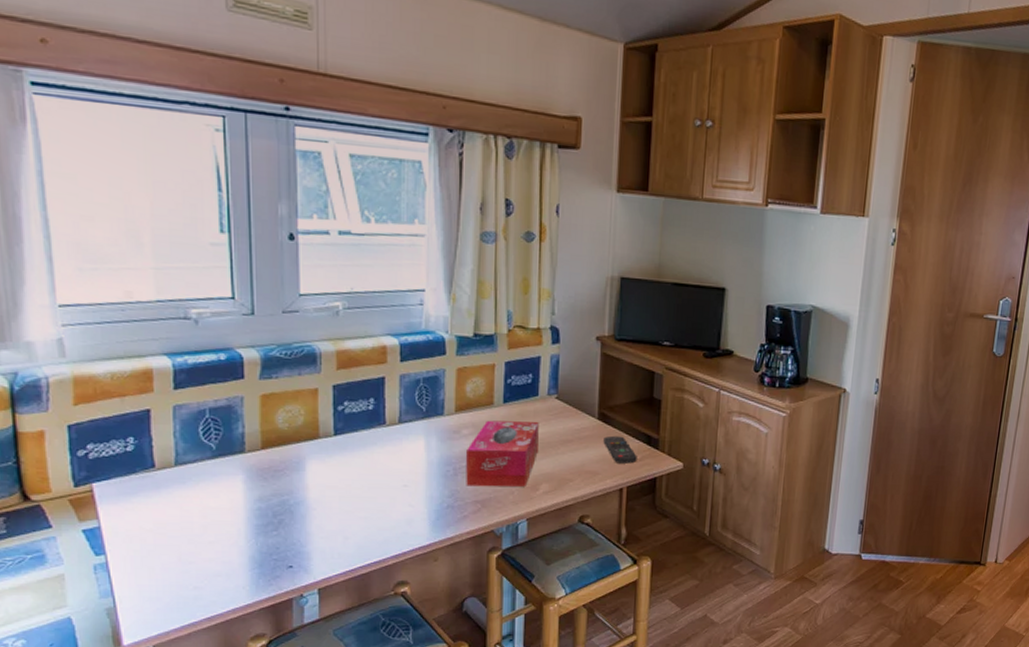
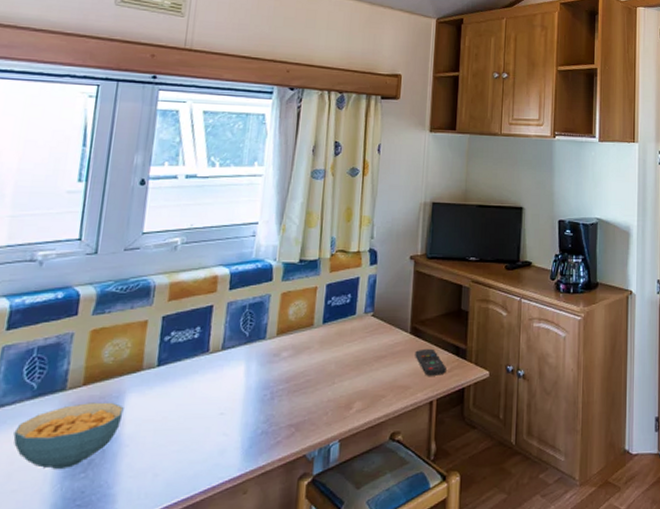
cereal bowl: none [201,466,306,526] -> present [13,402,124,469]
tissue box: present [466,420,539,487] -> none [281,339,355,410]

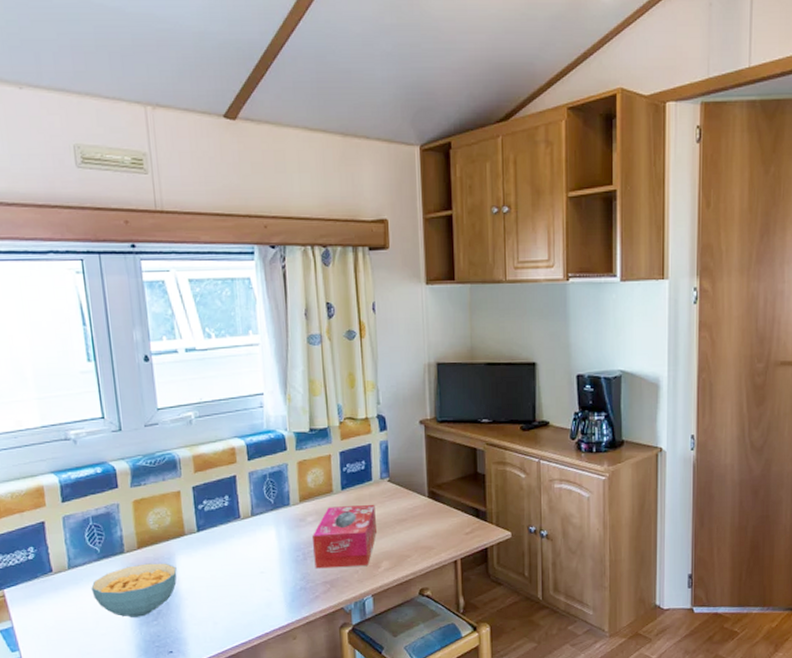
tissue box: none [281,339,355,410] -> present [313,504,377,569]
remote control: present [415,348,446,376] -> none [435,511,468,537]

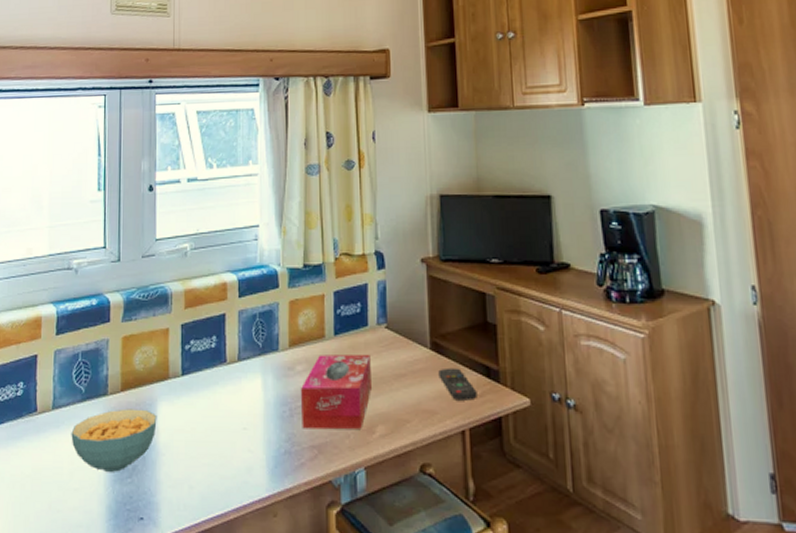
remote control: none [435,511,468,537] -> present [438,367,477,401]

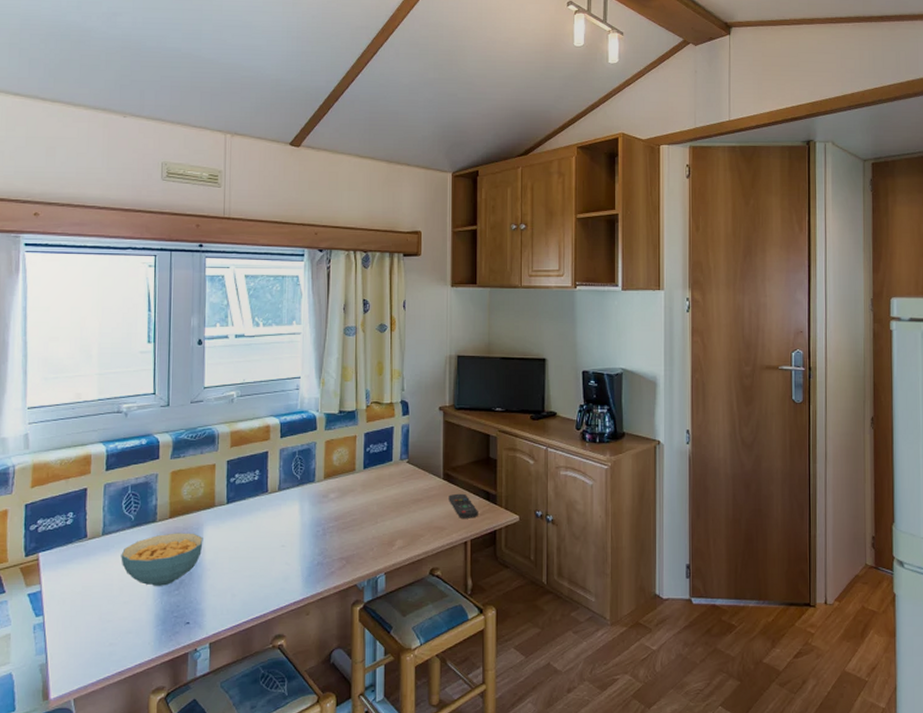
tissue box: present [301,354,372,430] -> none [333,483,393,545]

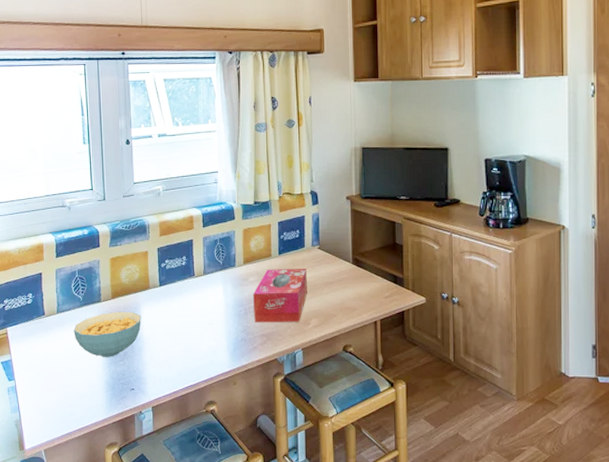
tissue box: none [333,483,393,545] -> present [253,268,307,323]
remote control: present [448,493,478,518] -> none [358,277,387,300]

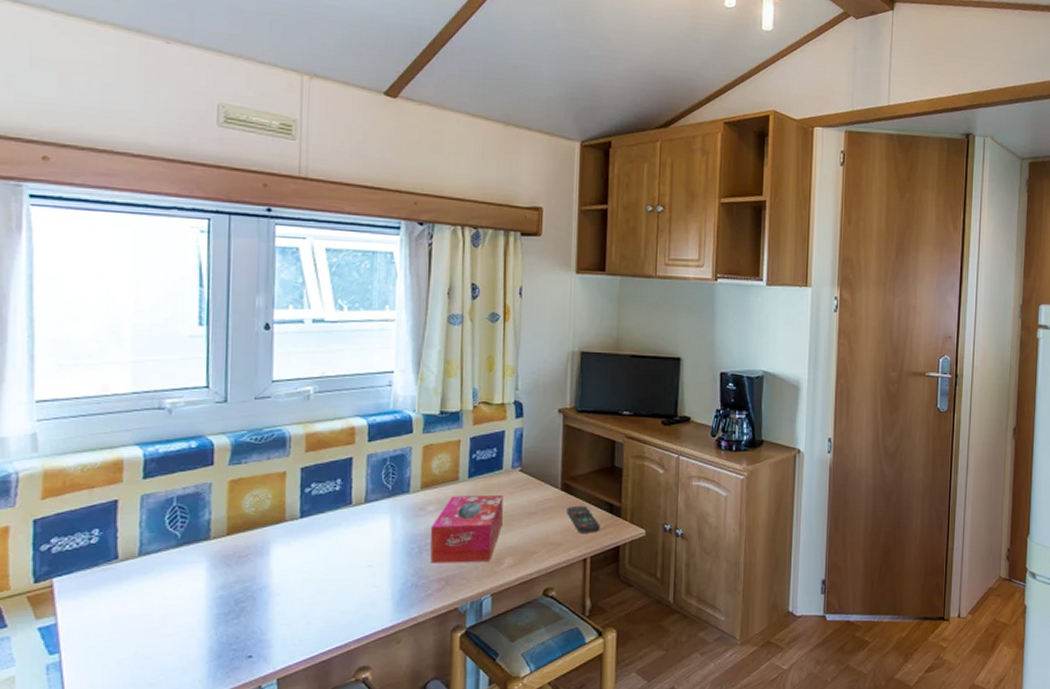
cereal bowl: present [73,311,142,357] -> none [163,552,270,615]
remote control: none [358,277,387,300] -> present [566,505,600,533]

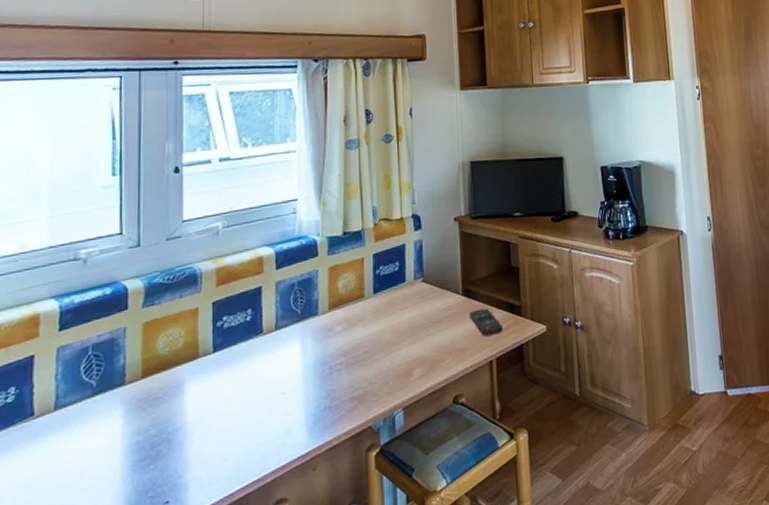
tissue box: present [430,494,503,564] -> none [341,306,409,384]

